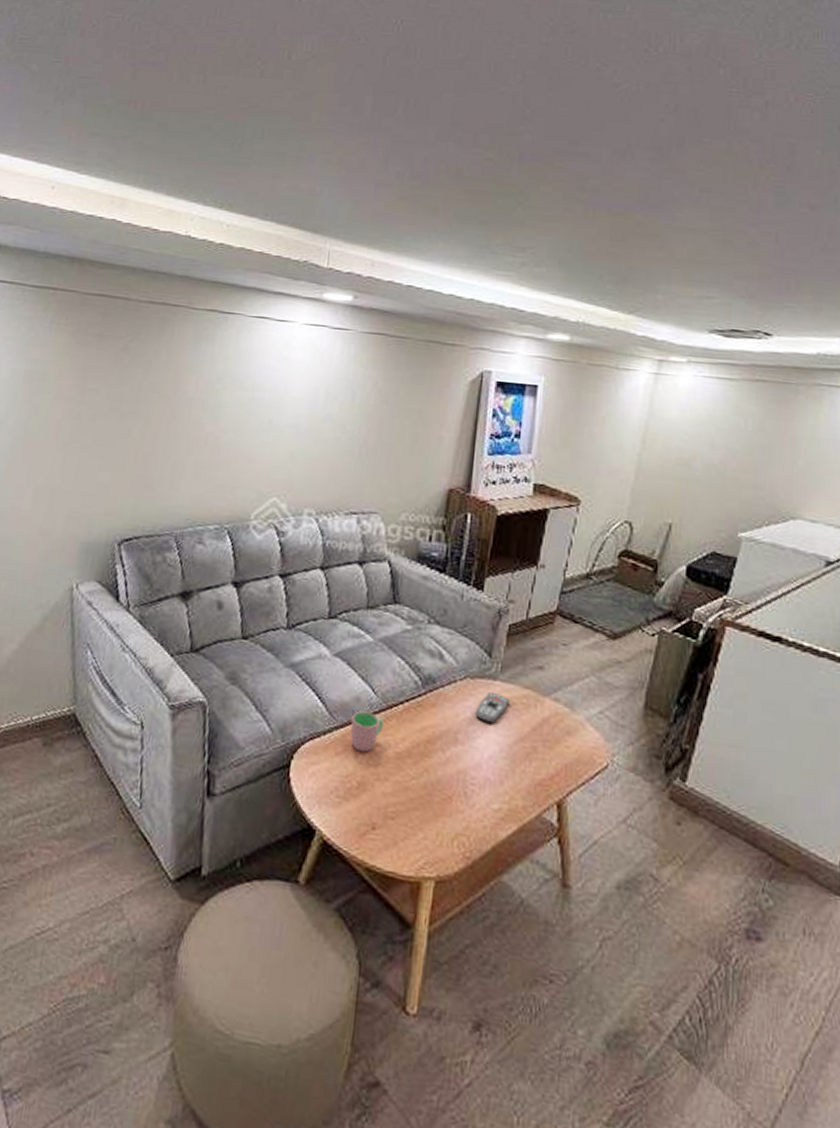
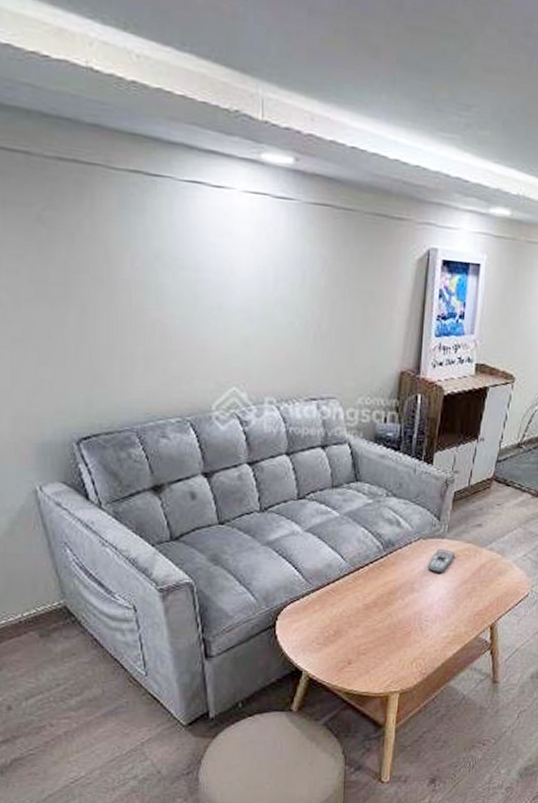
cup: present [350,711,384,753] -> none [325,575,353,607]

